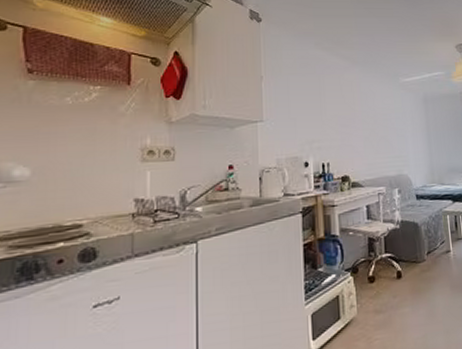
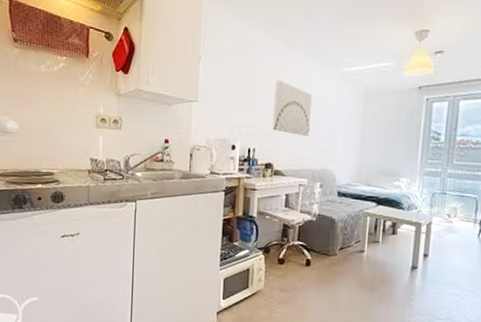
wall art: none [341,93,381,145] -> present [273,79,312,137]

